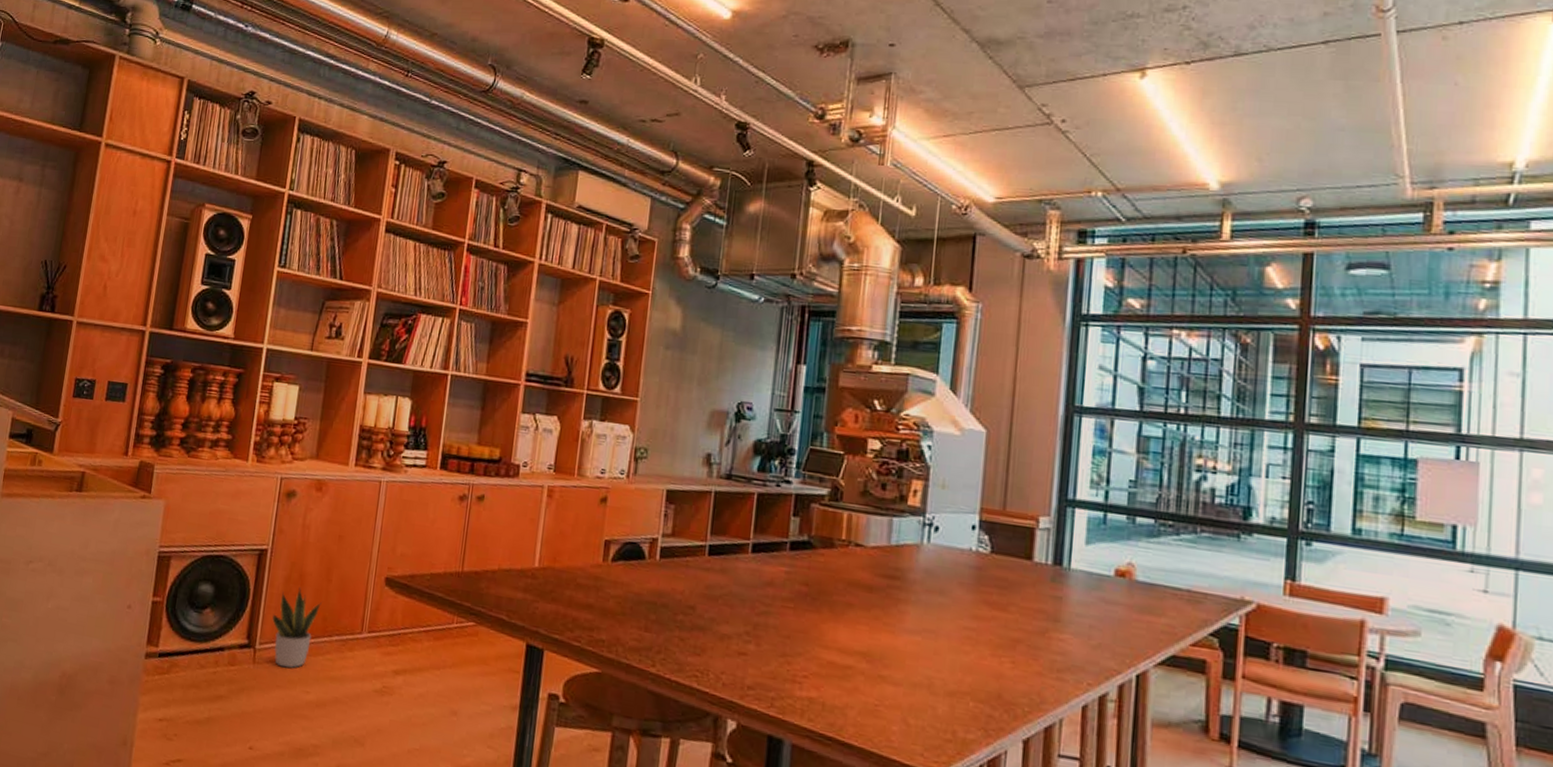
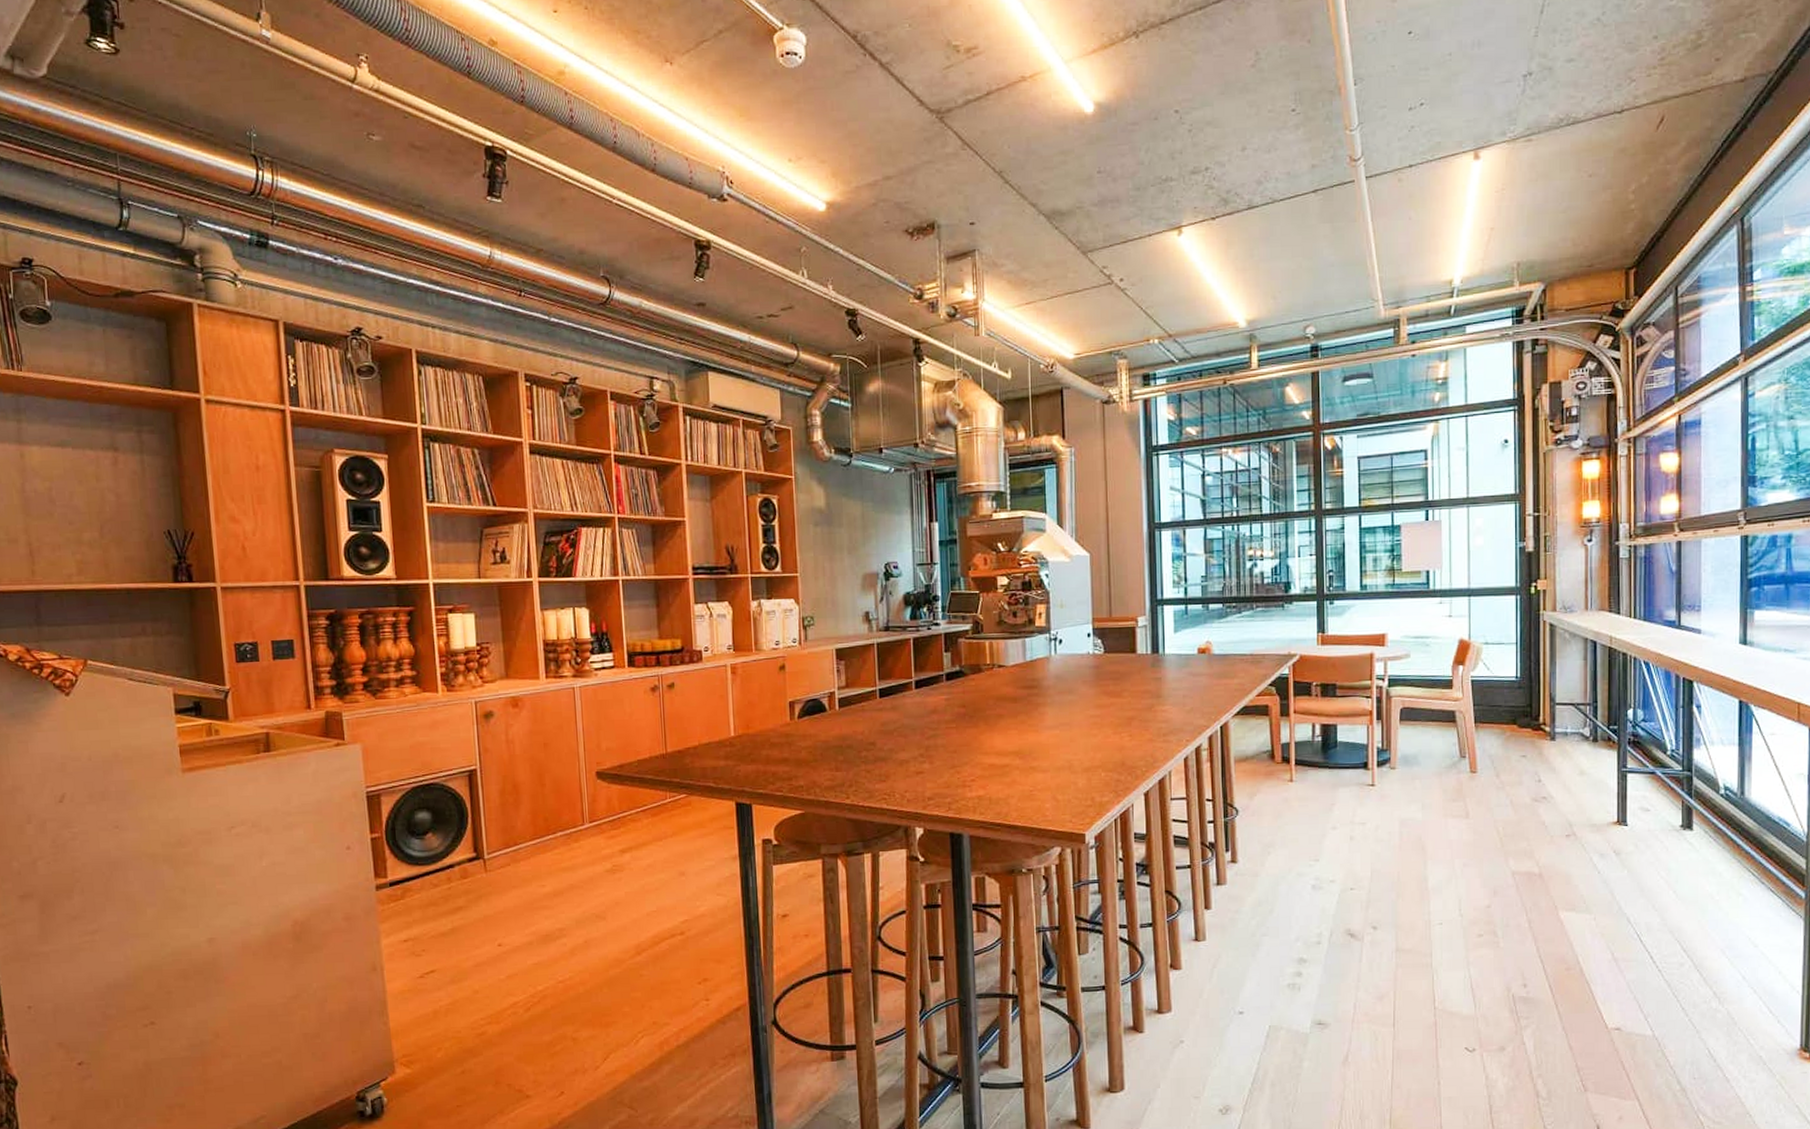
potted plant: present [272,587,322,668] -> none [495,796,540,870]

